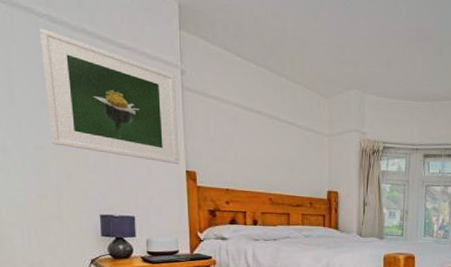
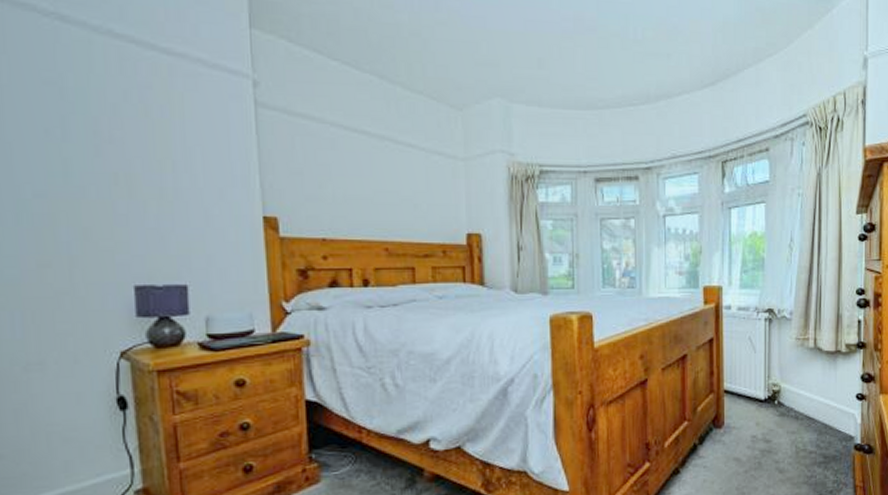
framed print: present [39,28,180,164] -> none [43,30,253,208]

